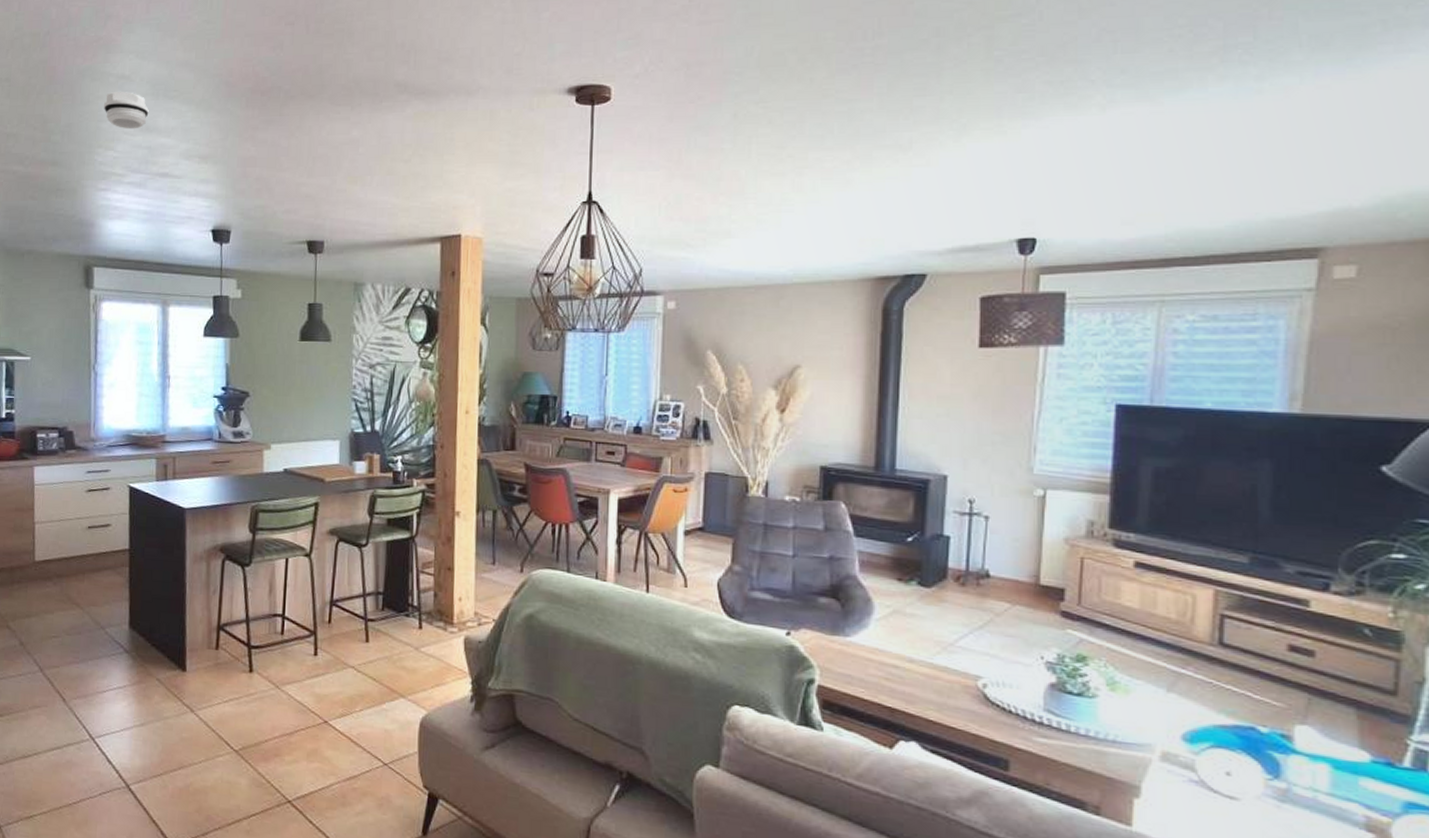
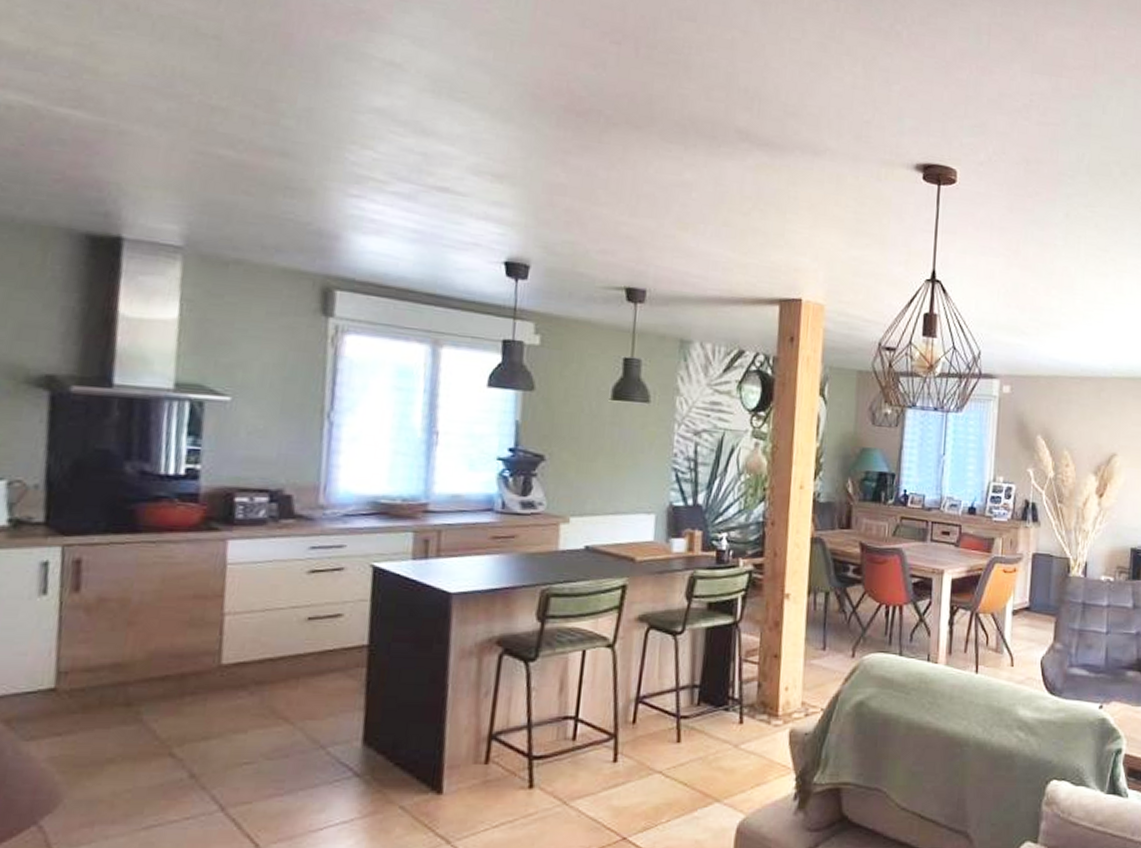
smoke detector: present [104,91,149,129] -> none [362,79,427,130]

